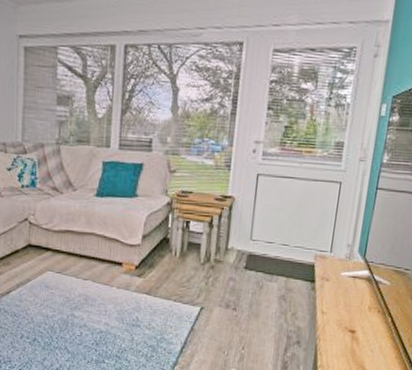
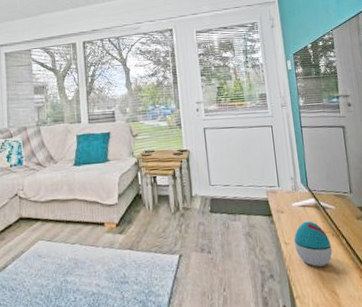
decorative egg: none [331,293,374,341] -> present [294,221,333,267]

